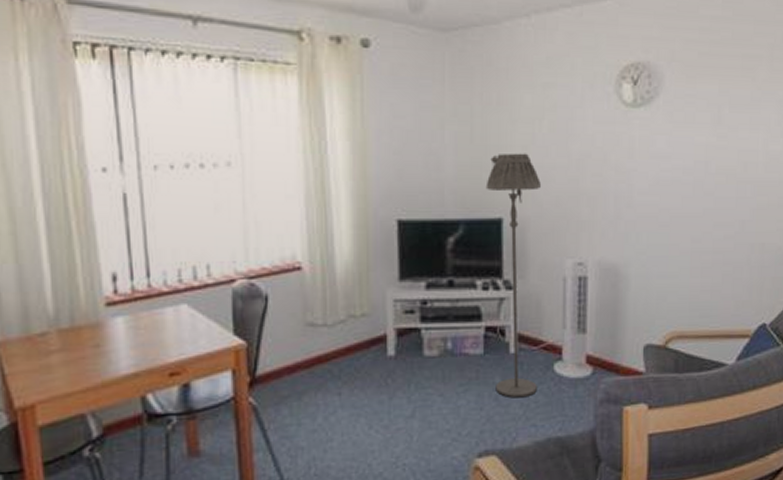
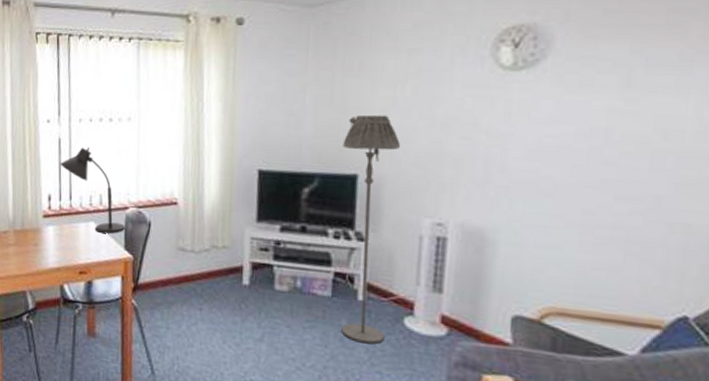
desk lamp: none [128,204,234,319] -> present [60,147,126,235]

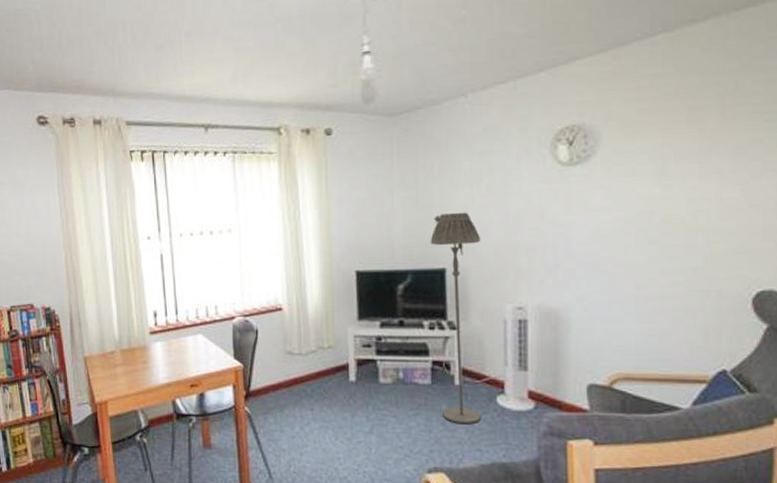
desk lamp: present [60,147,126,235] -> none [163,261,234,345]

